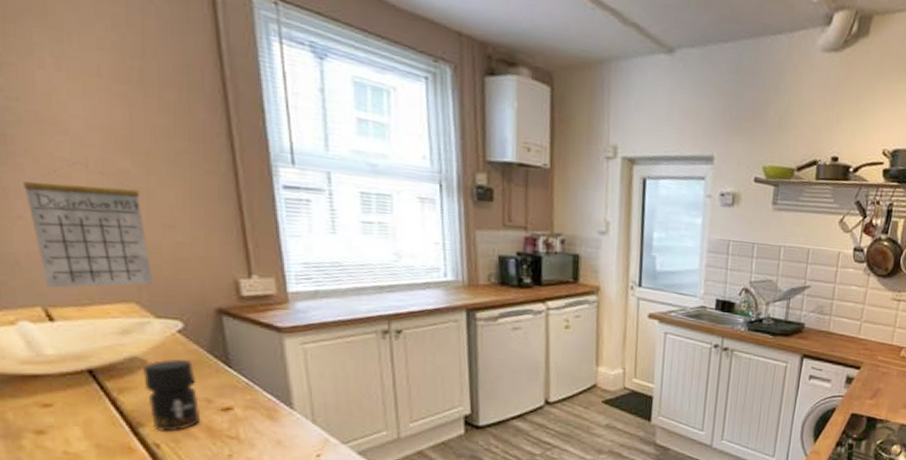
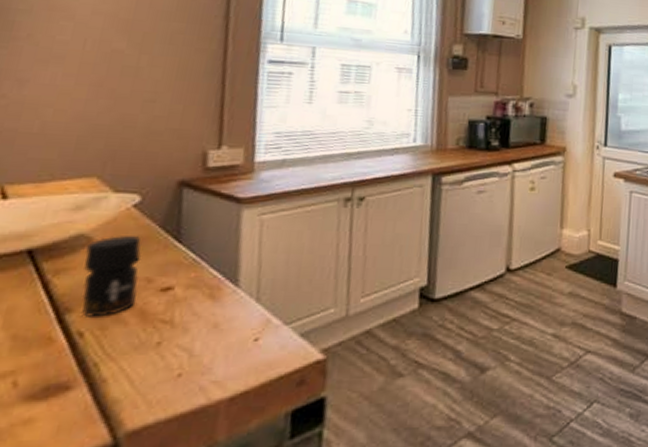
calendar: present [23,162,153,289] -> none [10,44,128,165]

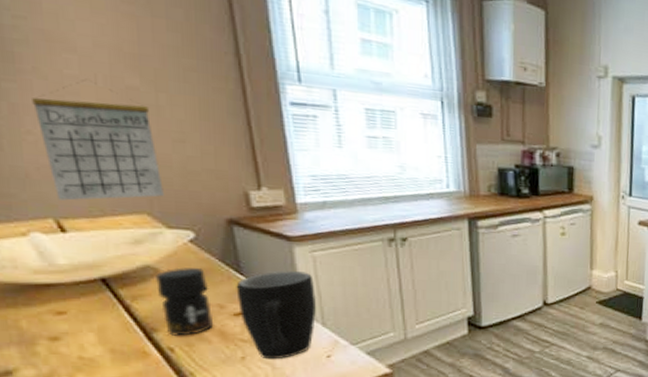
calendar: none [10,44,128,165] -> present [32,79,164,201]
mug: none [167,237,257,345] -> present [236,271,316,360]

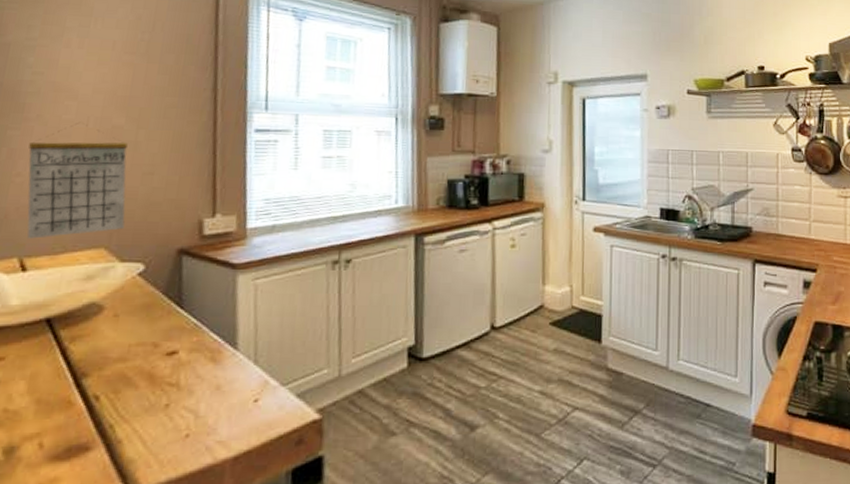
jar: present [156,267,214,336] -> none [96,303,148,381]
mug: present [236,271,316,360] -> none [172,302,253,407]

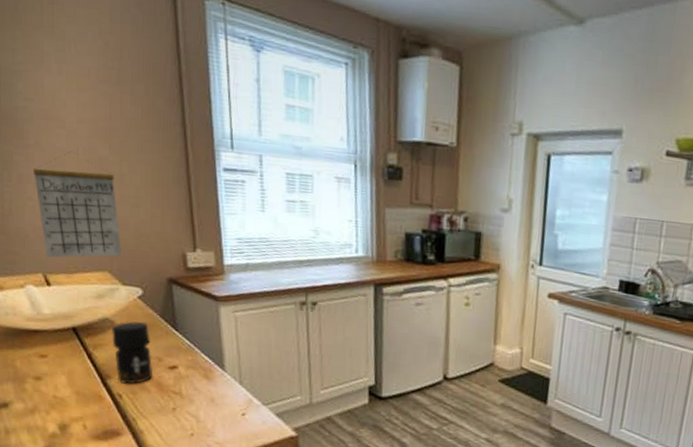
jar: none [96,303,148,381] -> present [112,321,153,384]

